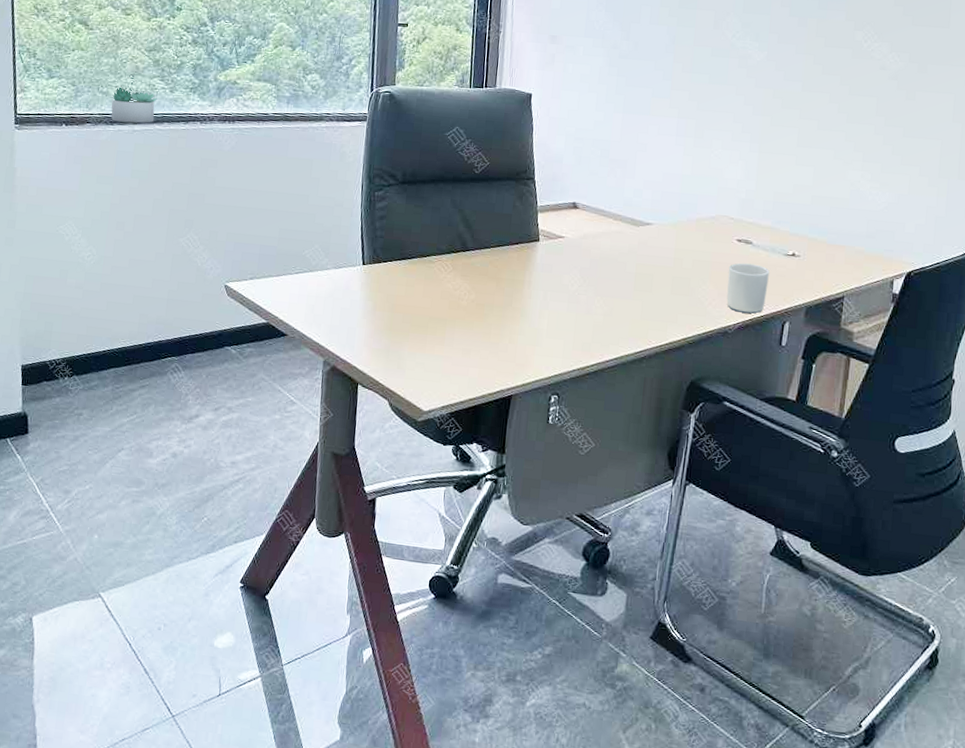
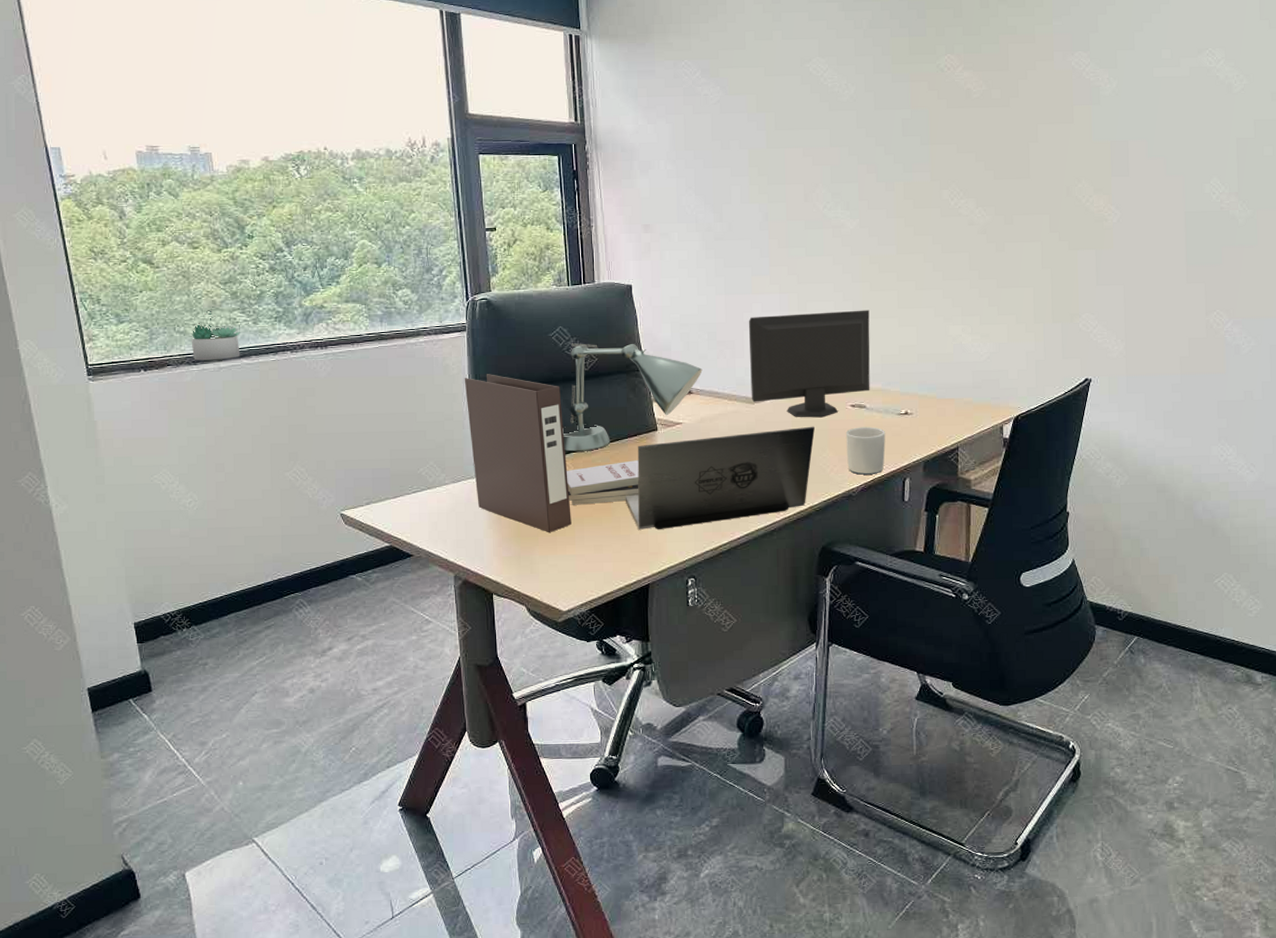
binder: none [355,165,450,330] -> present [464,374,571,532]
books: none [443,268,517,308] -> present [566,460,639,505]
desk lamp: none [445,145,592,254] -> present [562,343,703,452]
laptop: none [498,254,697,342] -> present [625,426,815,530]
monitor: none [636,139,767,249] -> present [748,310,870,418]

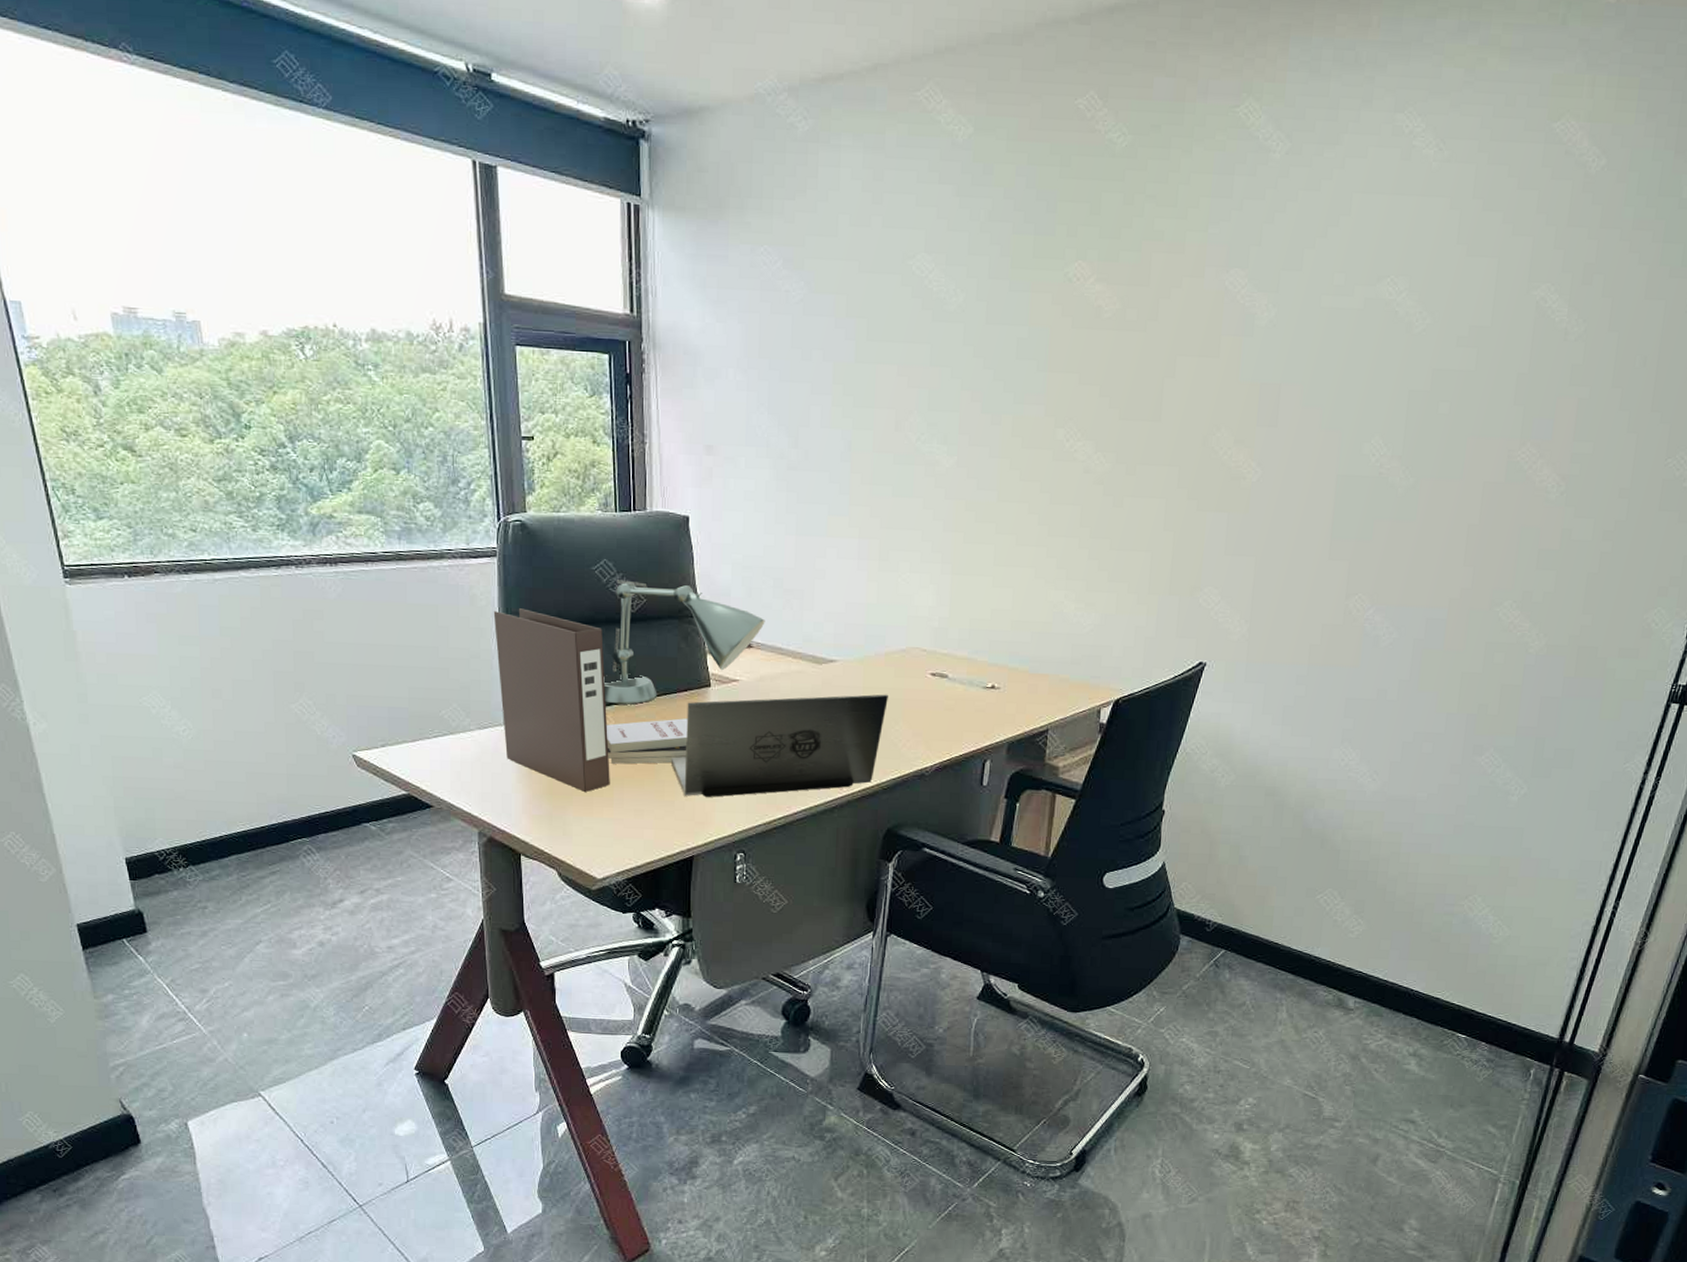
succulent plant: present [191,309,241,361] -> none [180,510,239,571]
monitor: present [748,310,870,418] -> none [819,563,961,685]
mug: present [845,427,886,475] -> none [922,699,967,753]

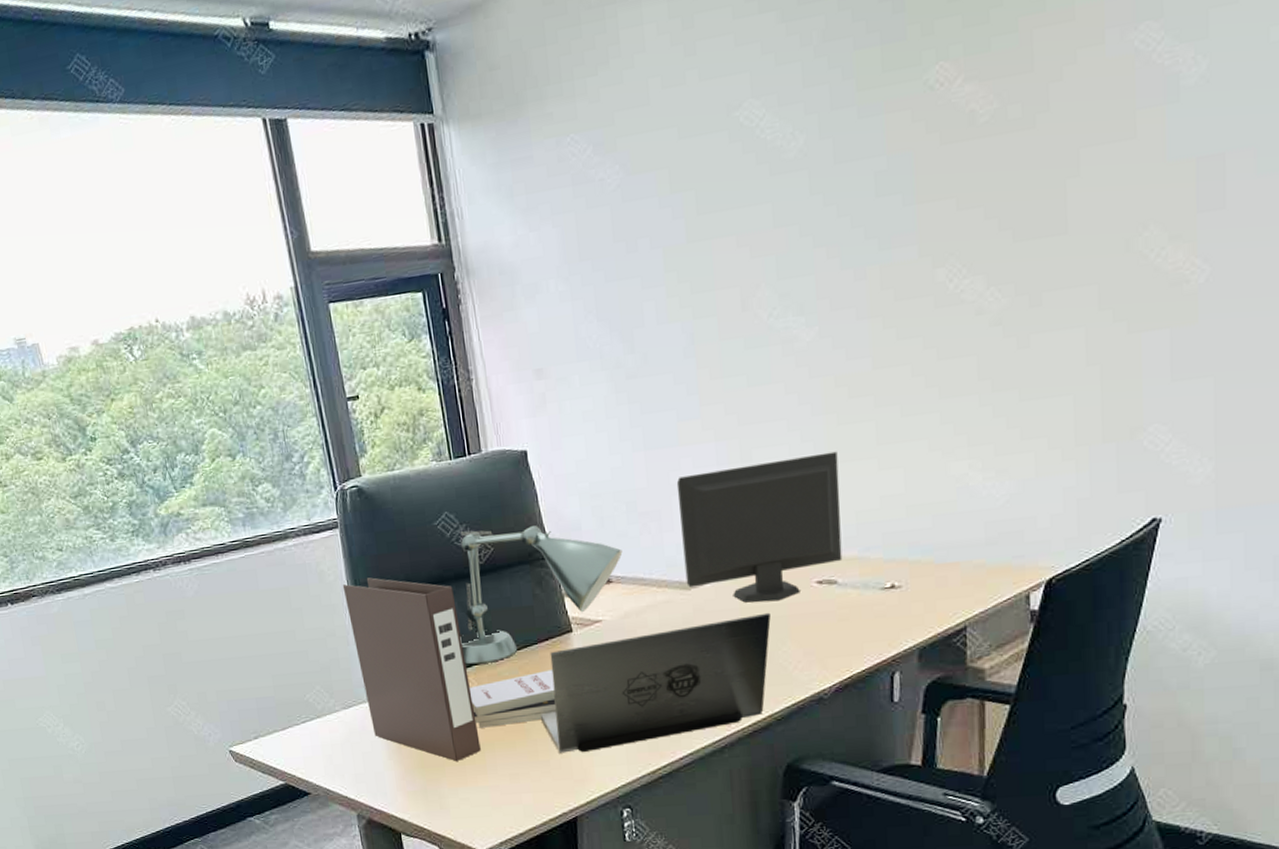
monitor: none [819,563,961,685] -> present [676,451,843,603]

